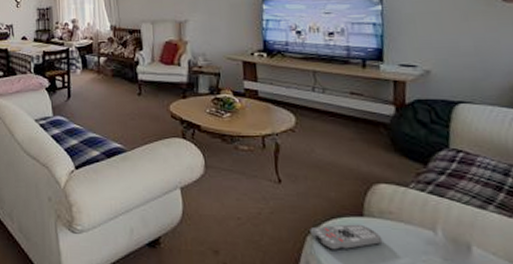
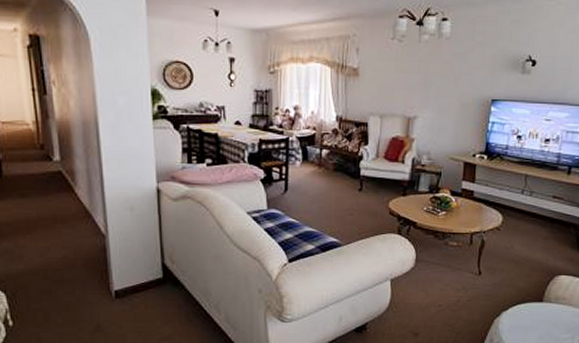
remote control: present [310,224,383,250] -> none [498,308,554,329]

